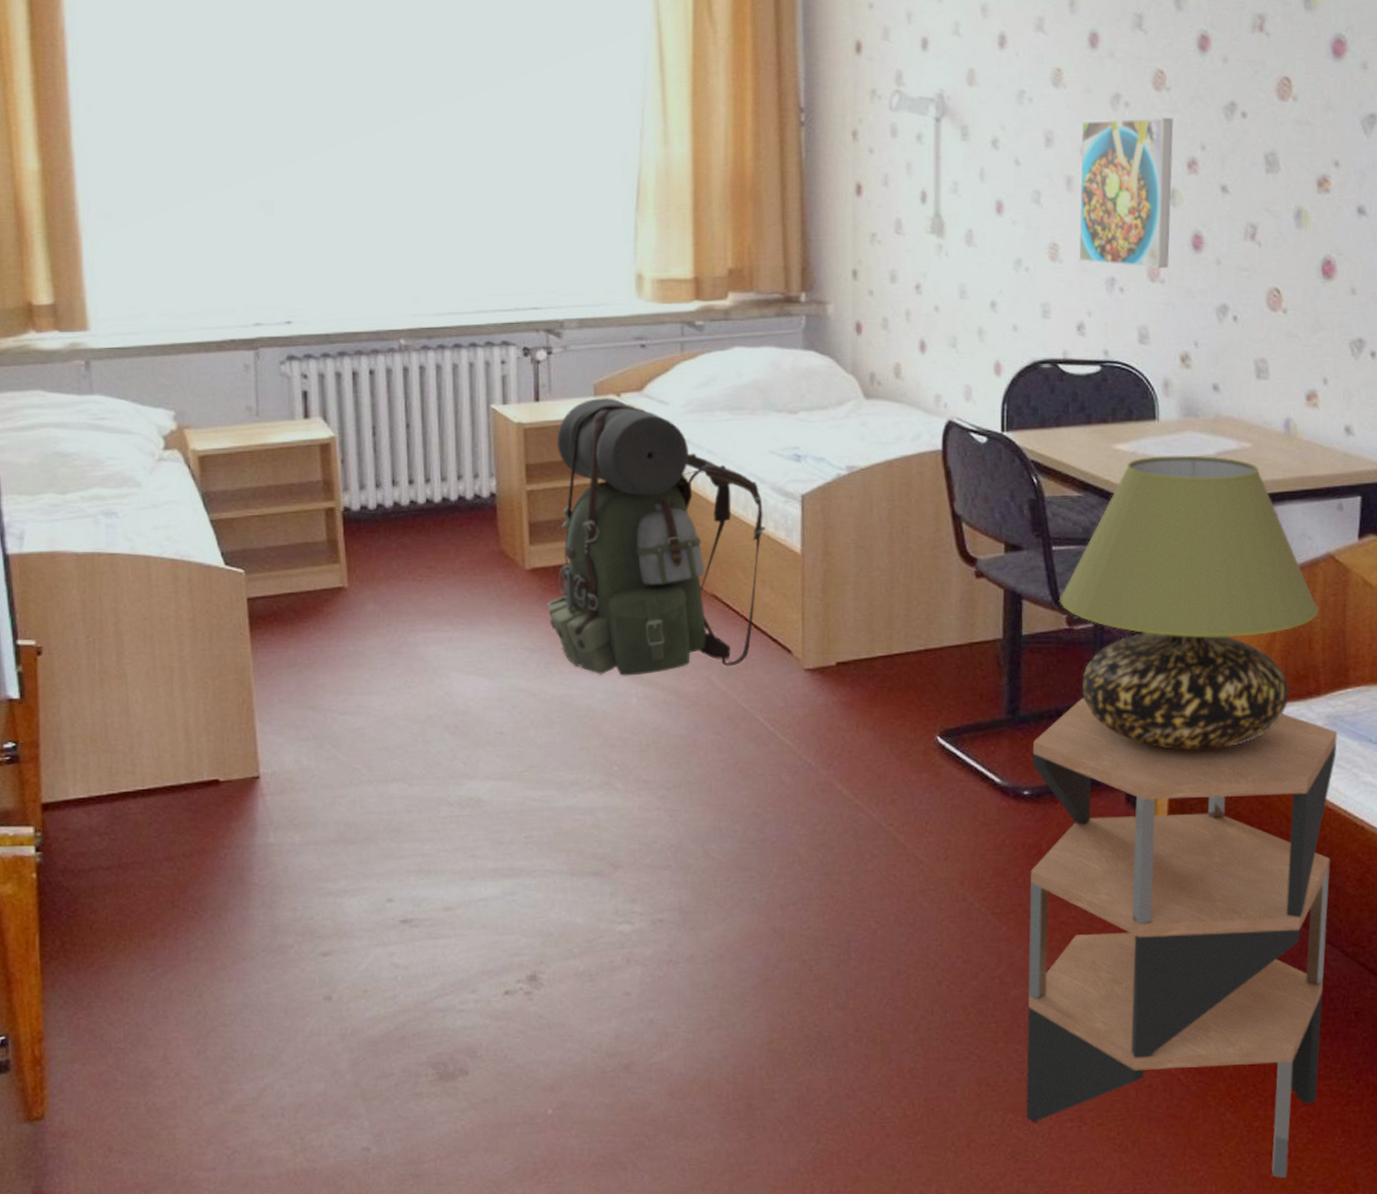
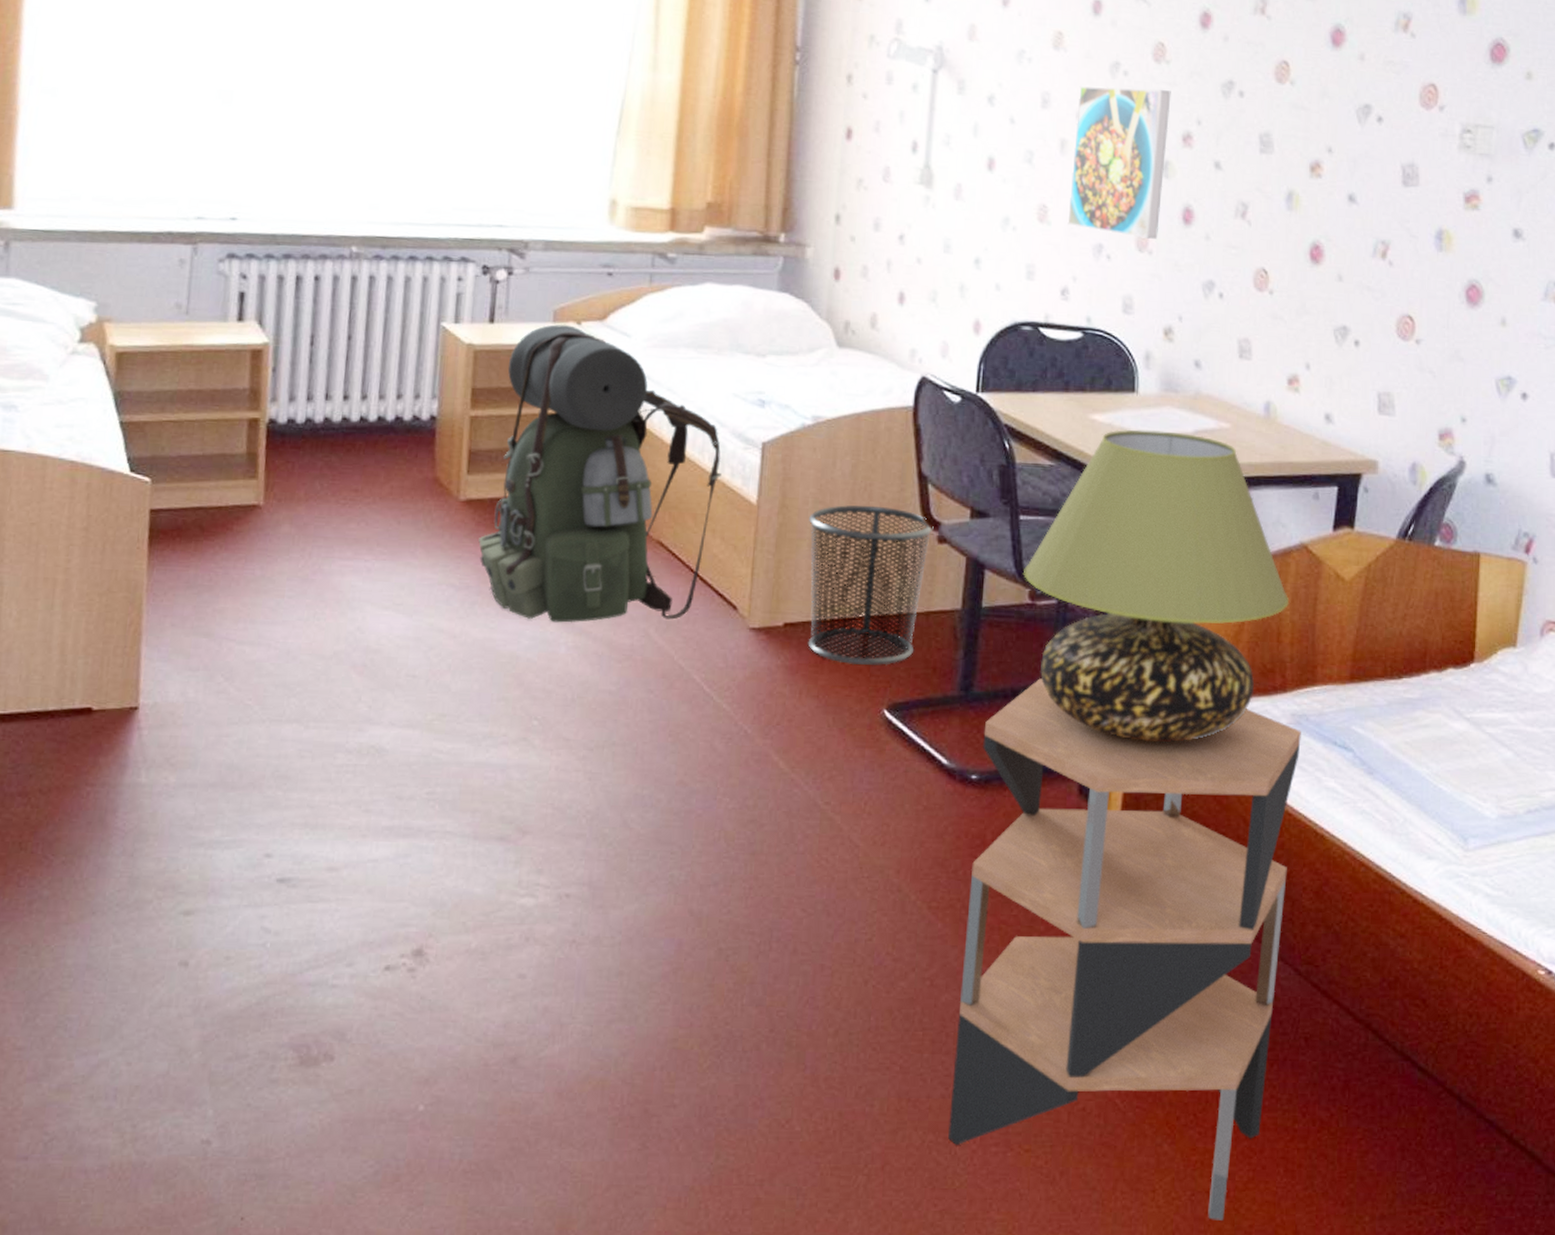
waste bin: none [852,547,970,696] -> present [807,505,934,666]

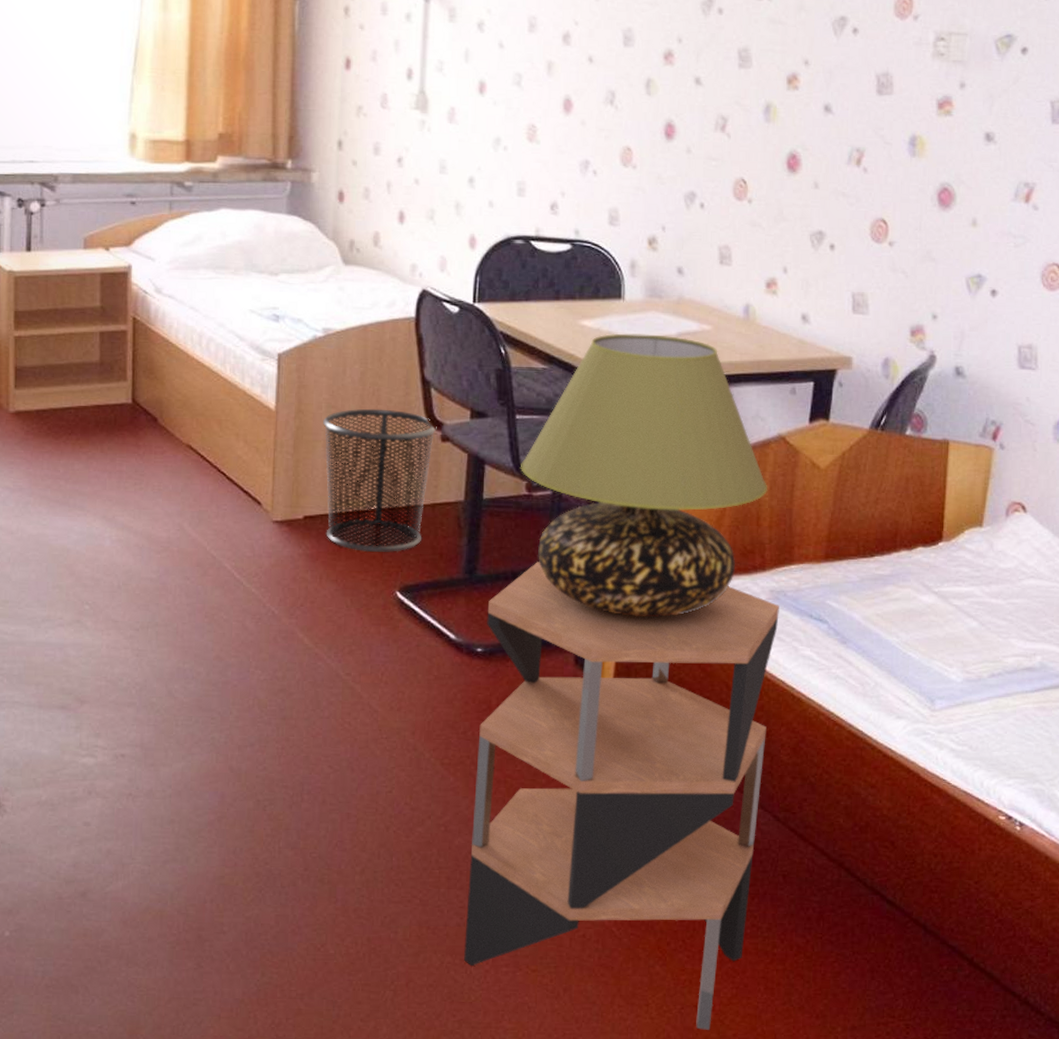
backpack: present [478,324,722,623] -> none [28,250,242,519]
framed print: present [1067,85,1171,239] -> none [555,8,653,154]

